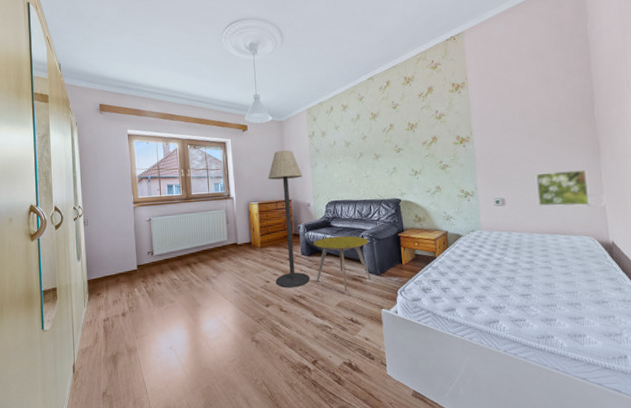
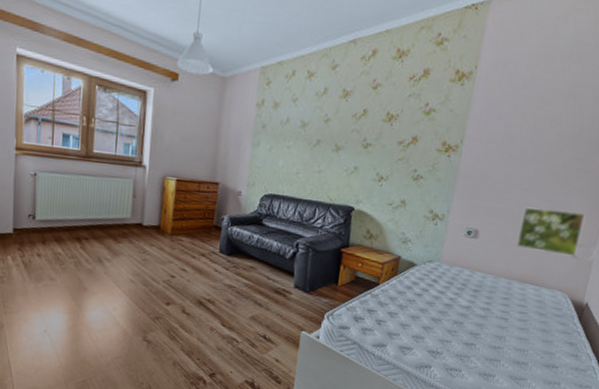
floor lamp: present [268,150,310,288] -> none [182,116,239,289]
side table: present [314,235,372,292] -> none [231,237,305,305]

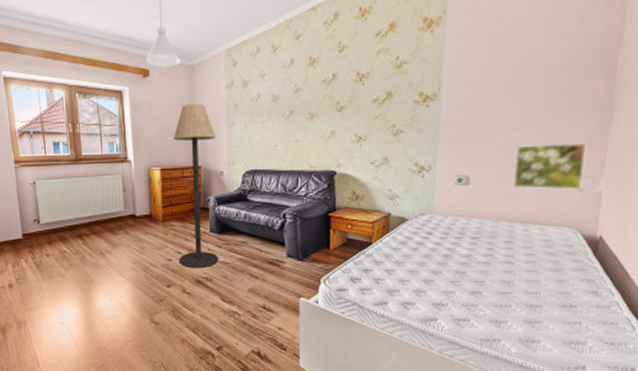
floor lamp: none [182,116,239,289] -> present [173,104,218,269]

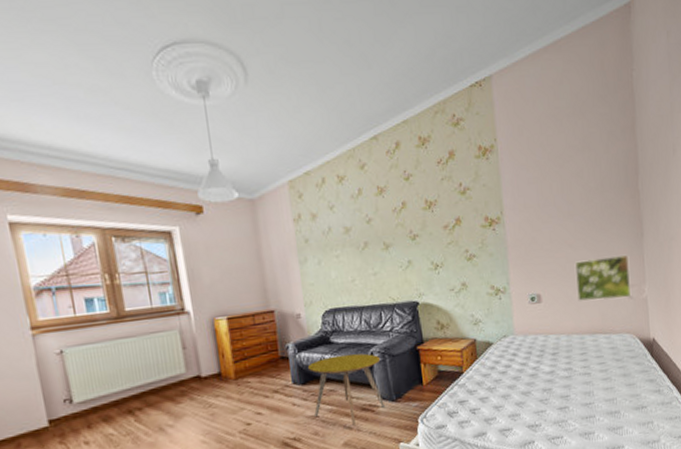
floor lamp: present [173,104,218,269] -> none [238,241,306,430]
side table: none [225,212,292,277] -> present [308,353,386,427]

